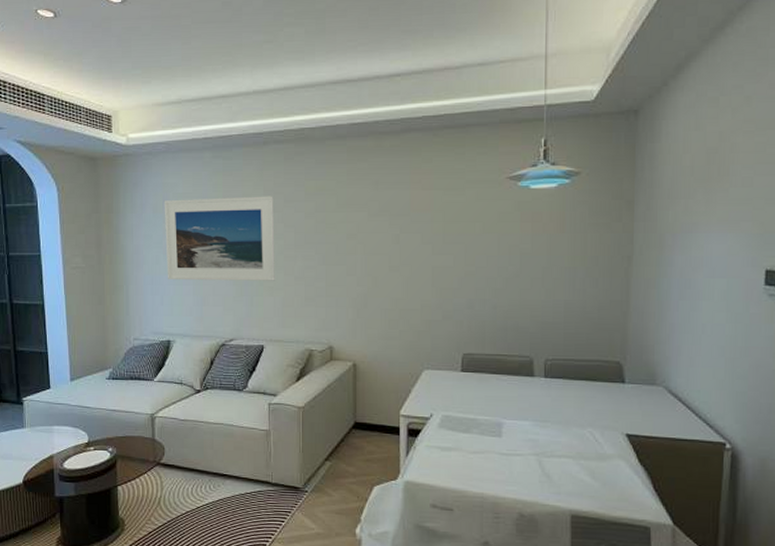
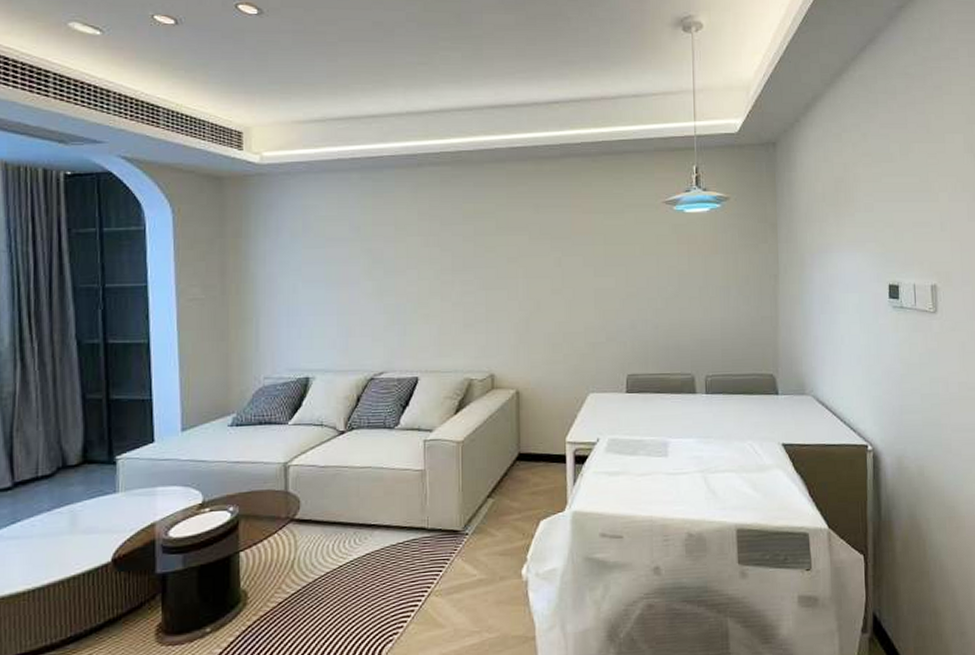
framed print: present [164,196,275,281] -> none [303,219,431,311]

